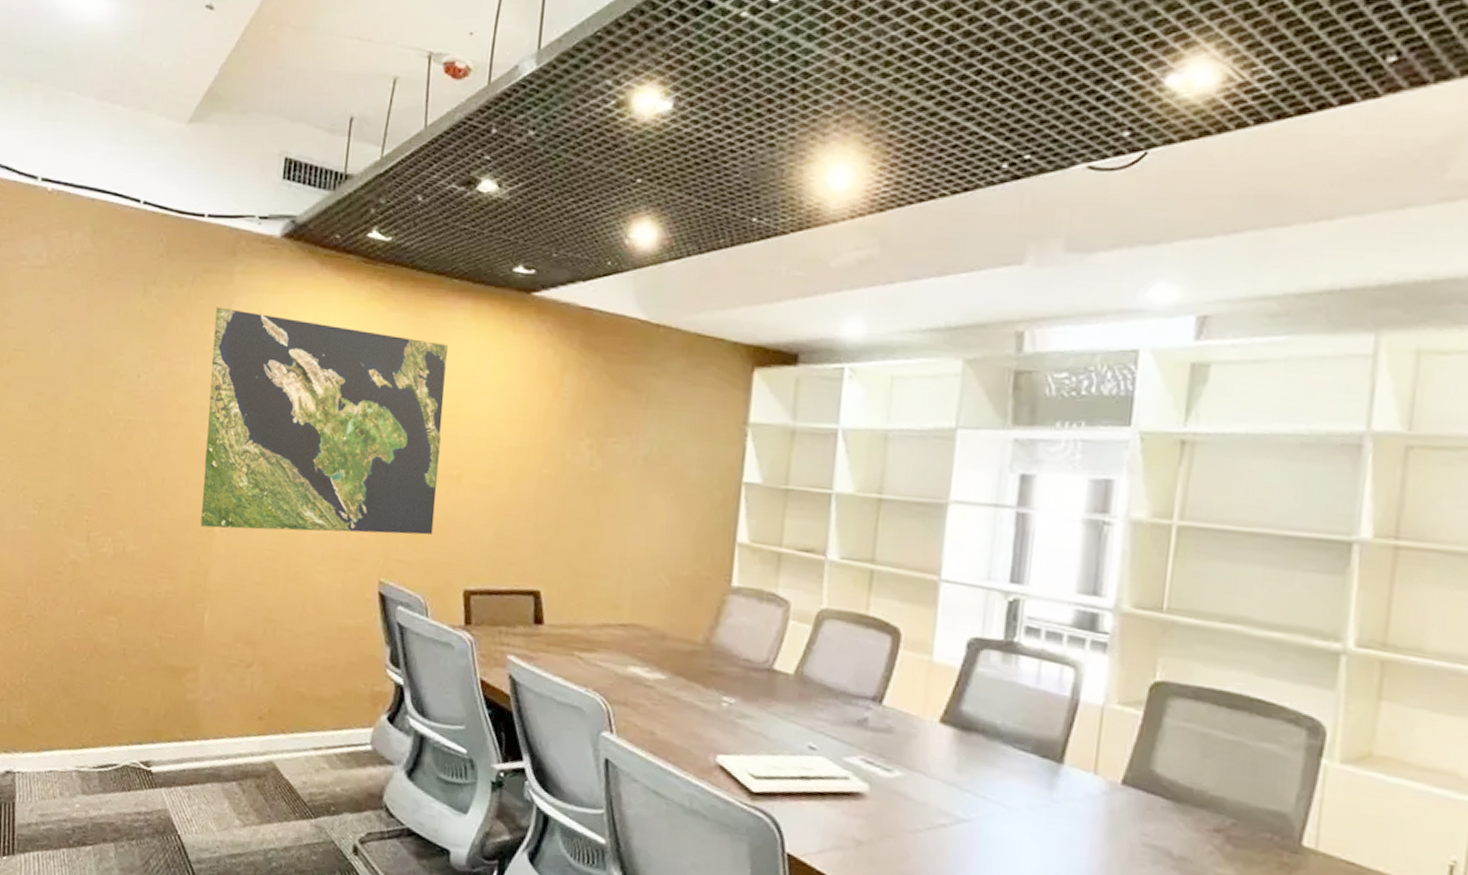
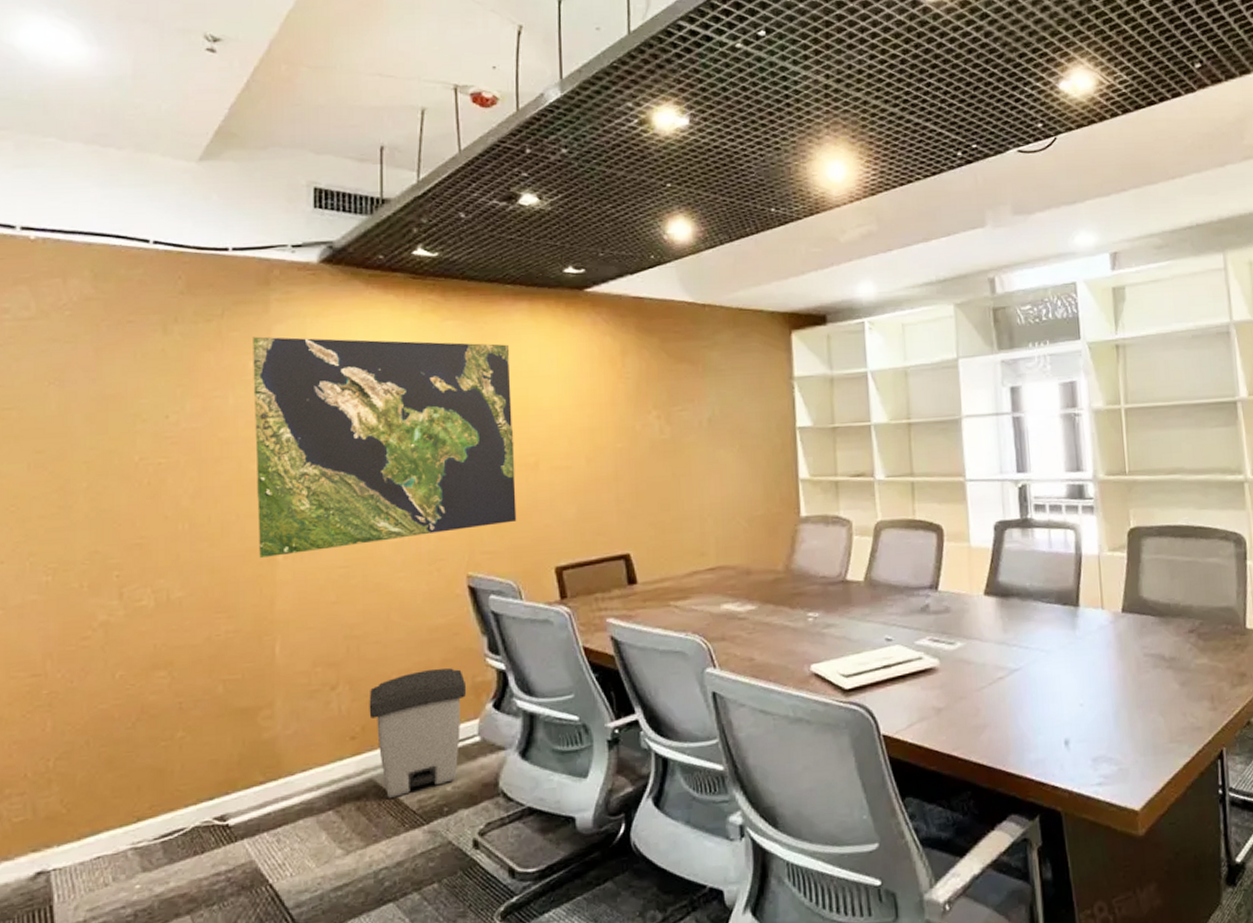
trash can: none [276,667,365,785] -> present [369,668,466,798]

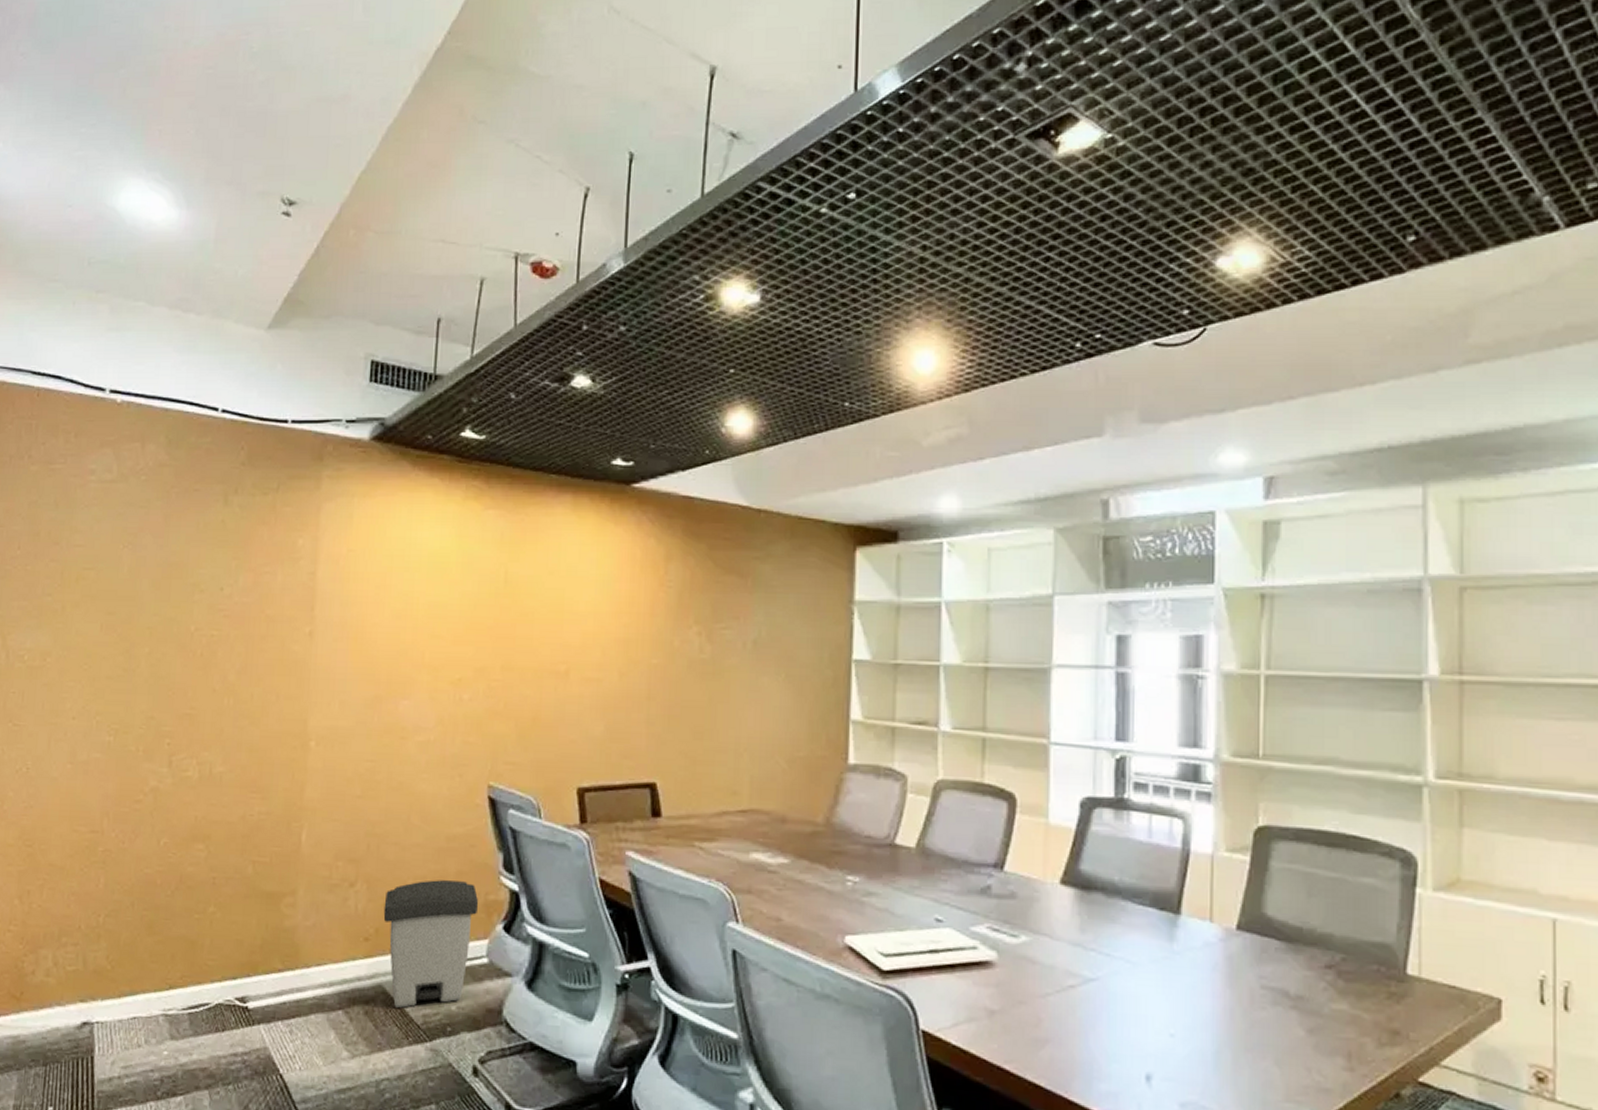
world map: present [253,336,517,558] -> none [294,513,550,742]

